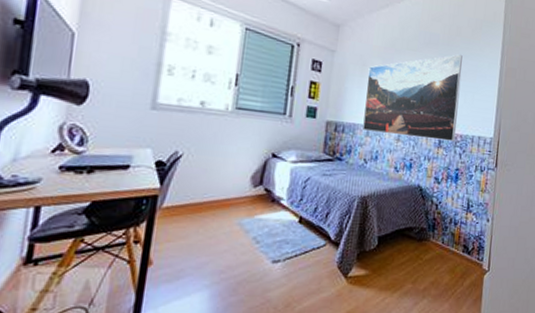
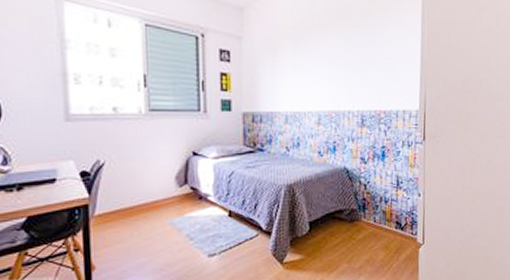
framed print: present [363,54,463,142] -> none [279,24,380,119]

